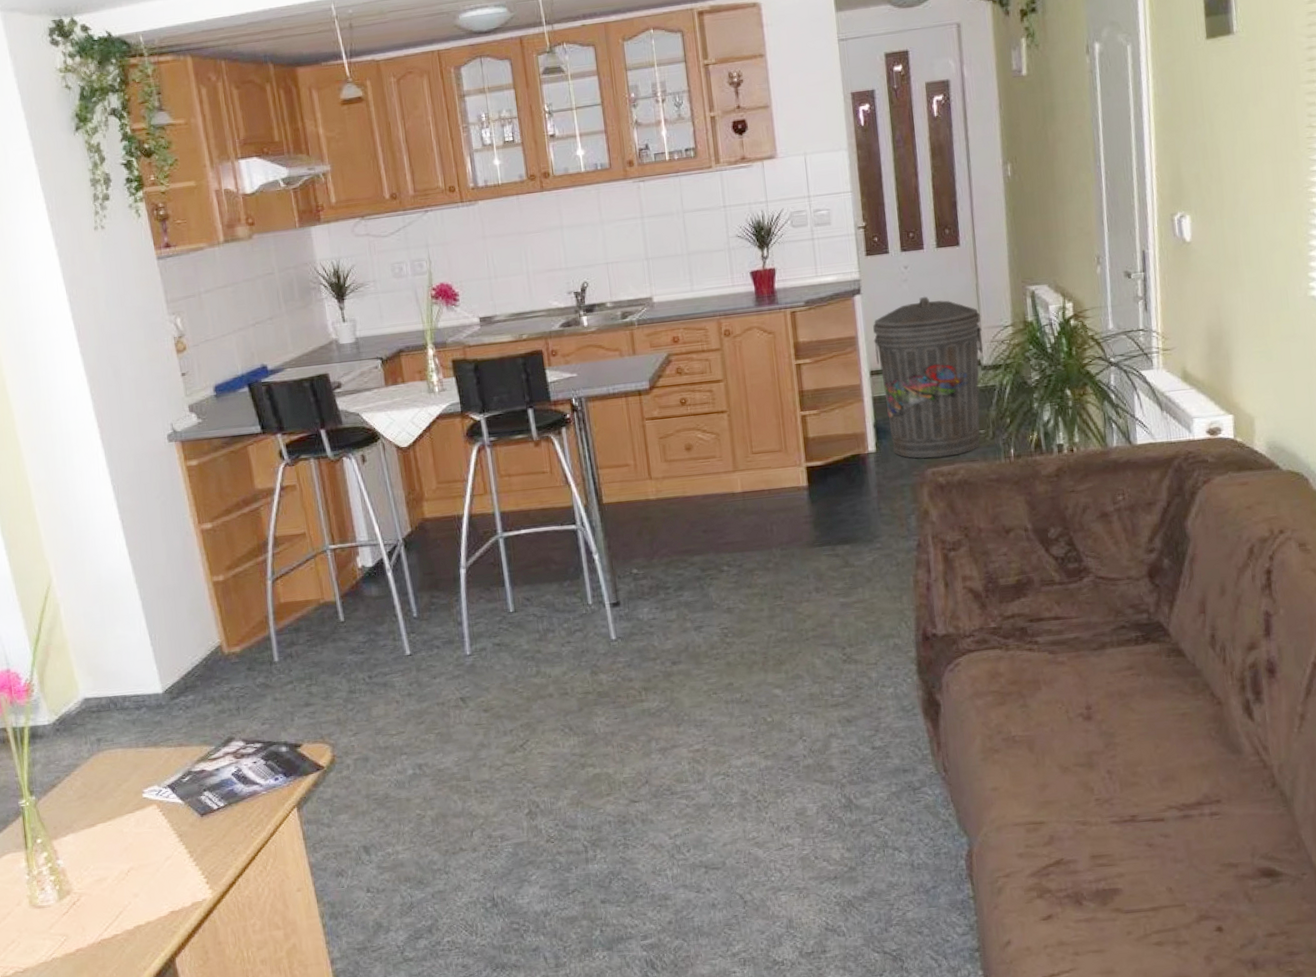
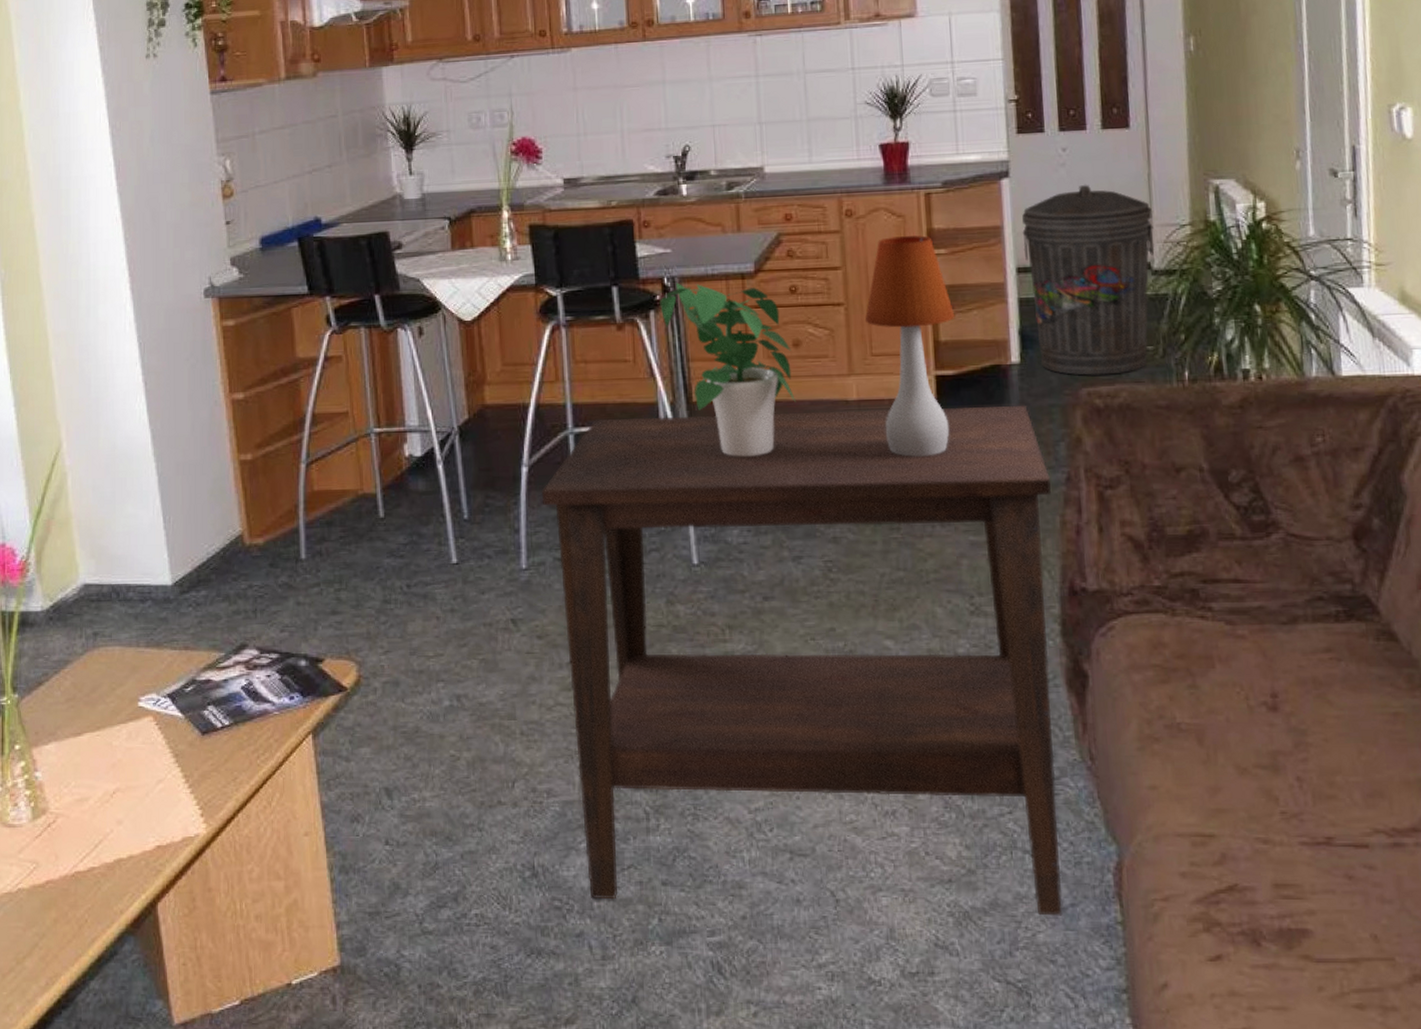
side table: none [478,486,926,920] -> present [541,405,1063,916]
potted plant: none [569,401,691,548] -> present [659,282,797,457]
table lamp: none [745,348,821,537] -> present [865,235,955,457]

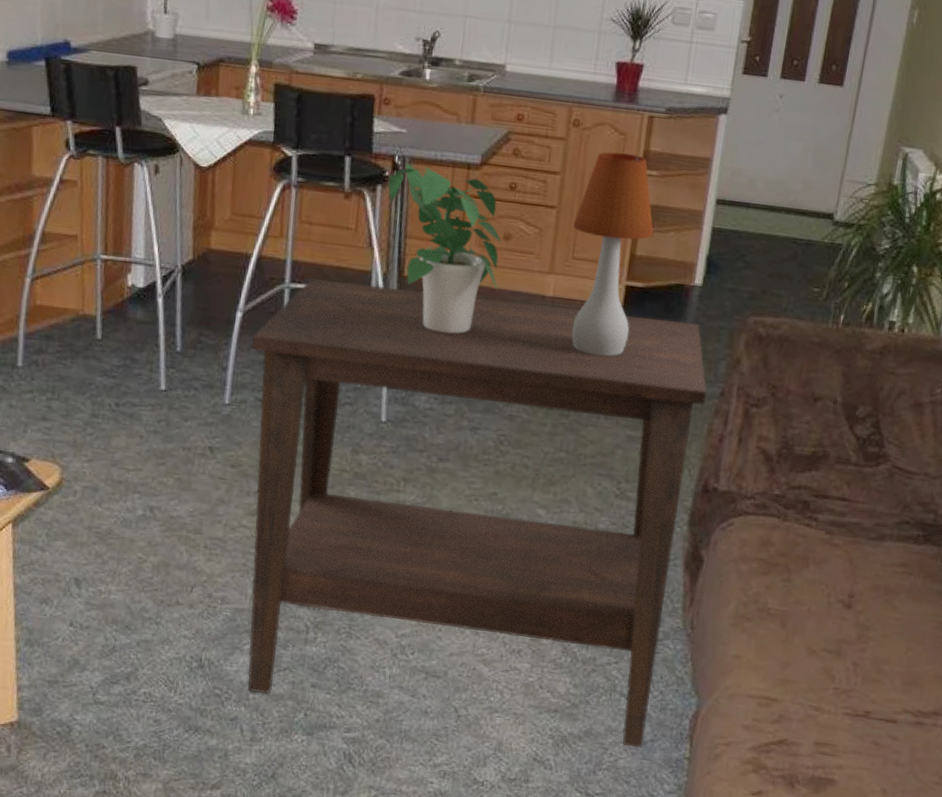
trash can: present [1022,184,1155,375] -> none [720,132,847,309]

